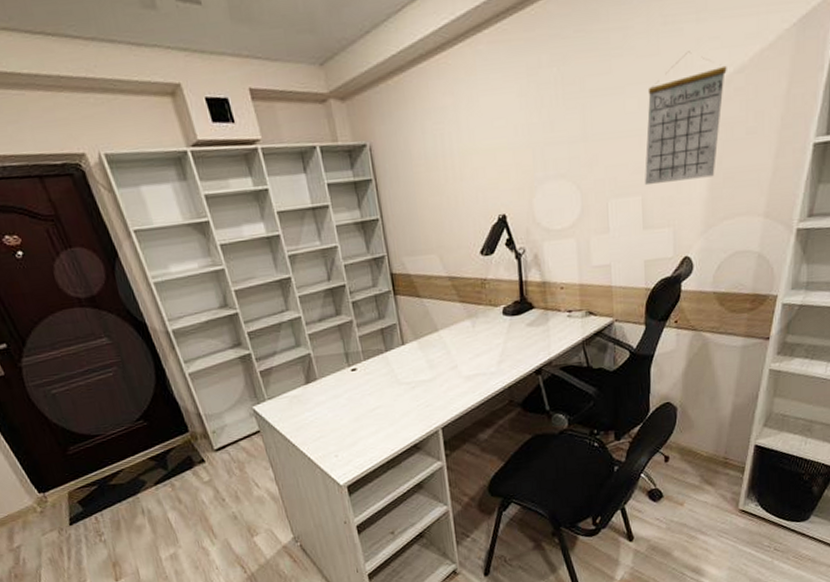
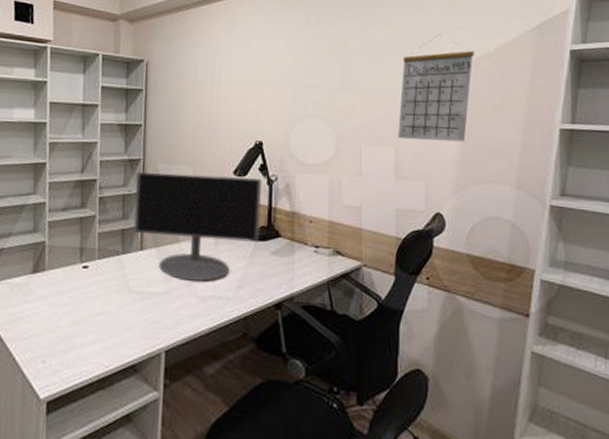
computer monitor: none [383,255,514,365] -> present [133,172,261,282]

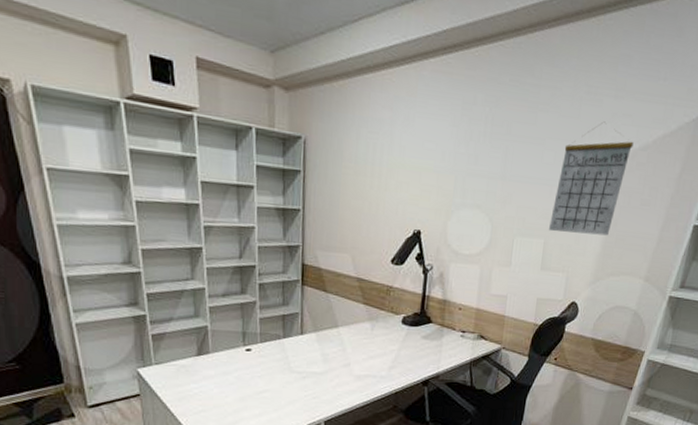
computer monitor: present [133,172,261,282] -> none [293,259,417,363]

